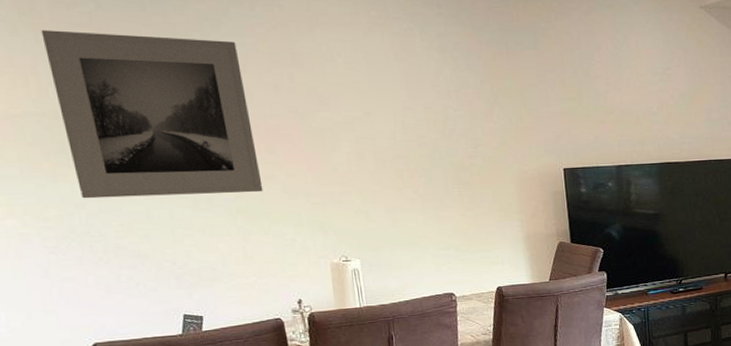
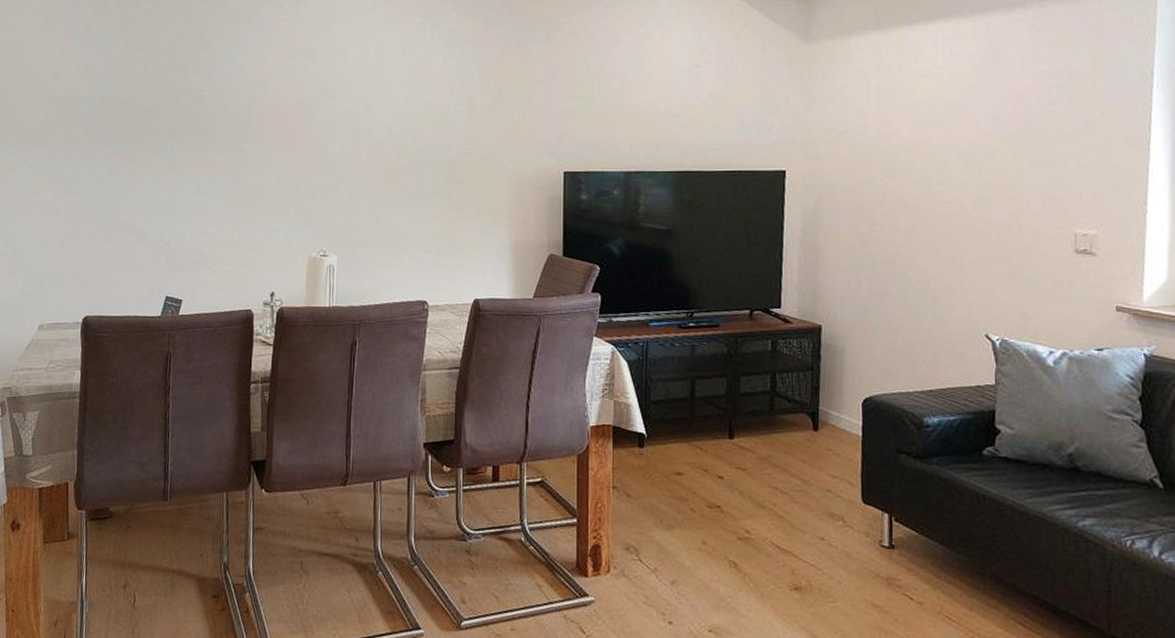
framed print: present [41,30,263,199] -> none [106,26,262,180]

